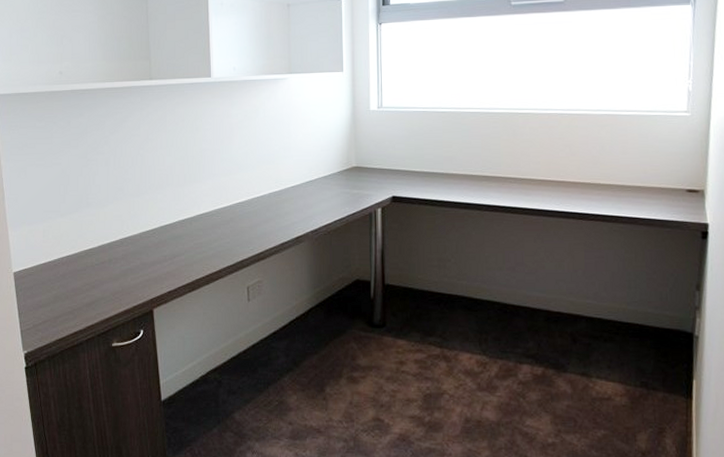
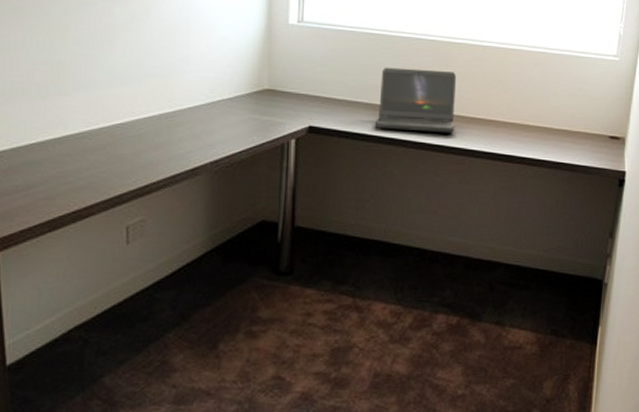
laptop computer: none [450,139,527,196] -> present [374,67,457,133]

